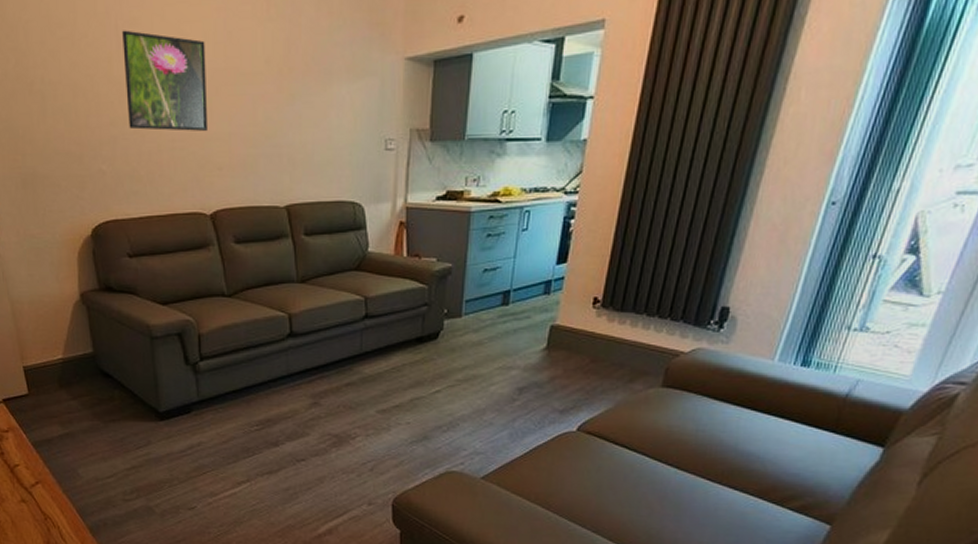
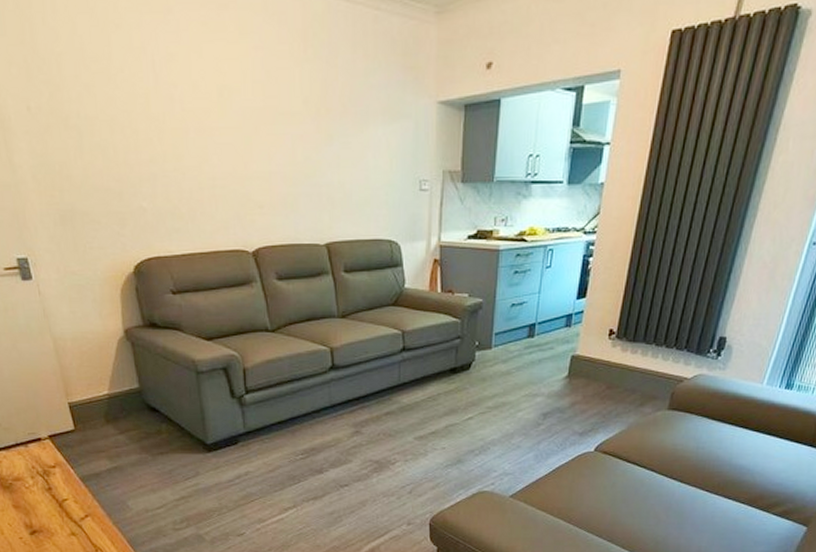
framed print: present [122,30,209,131] -> none [159,66,249,169]

